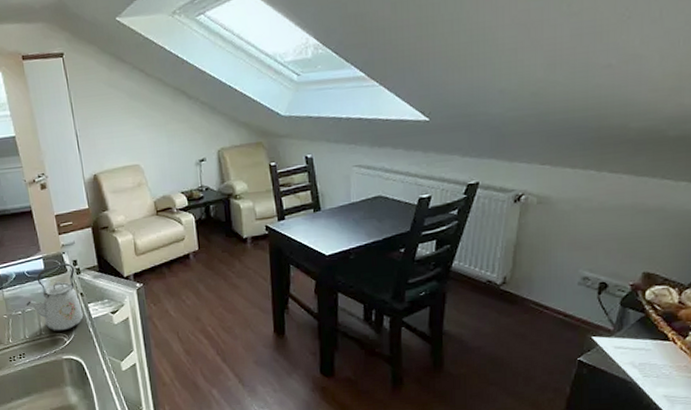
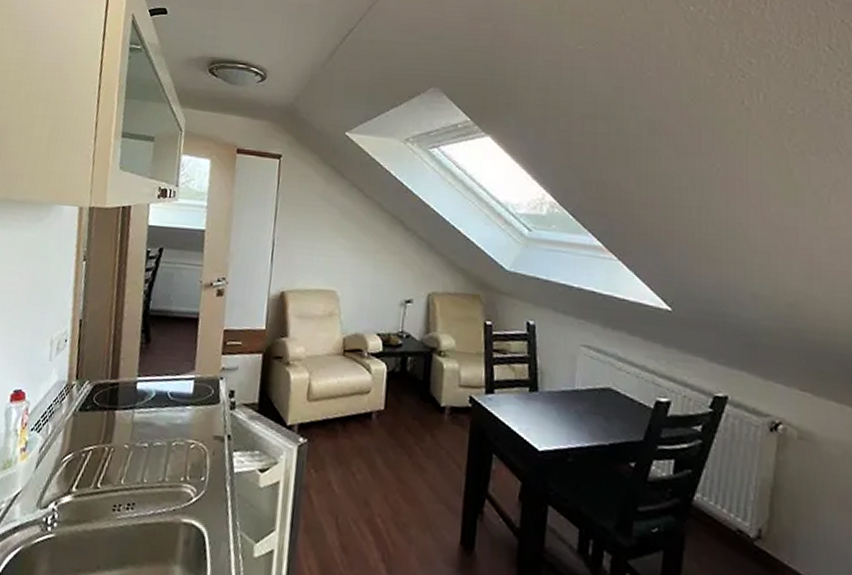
kettle: present [26,263,84,331] -> none [156,391,230,483]

